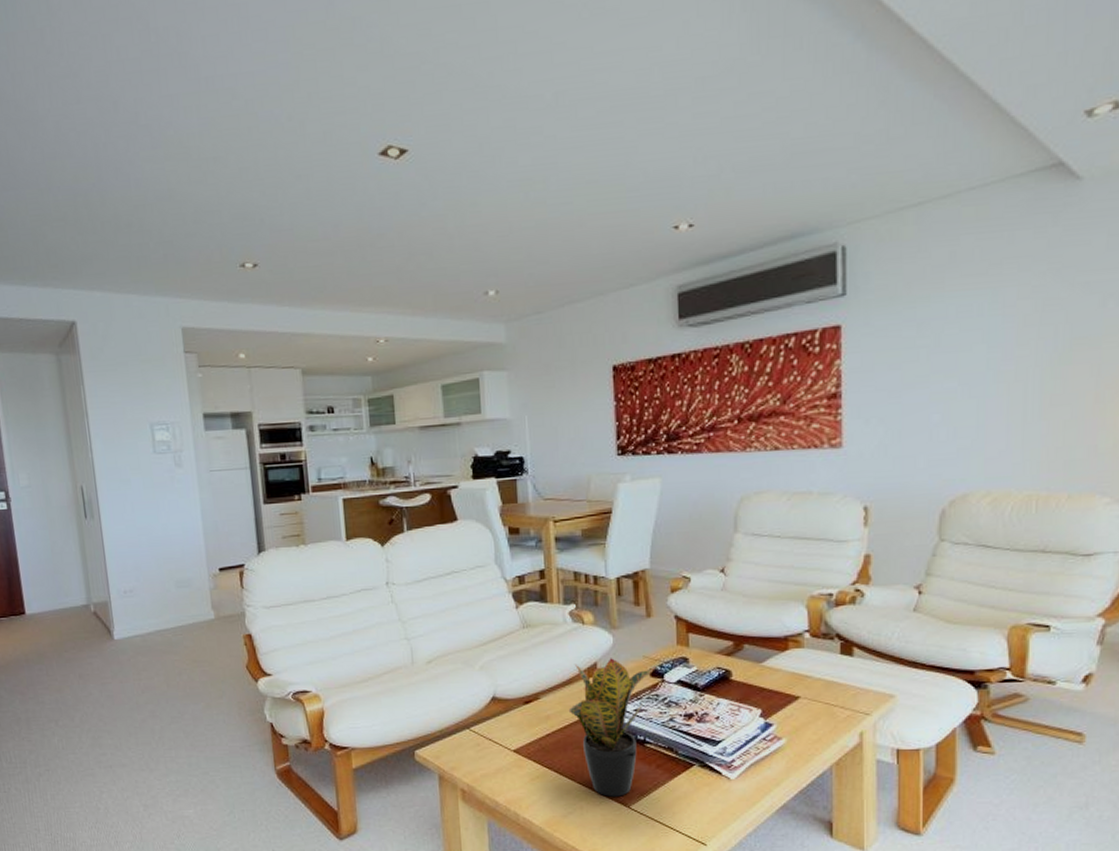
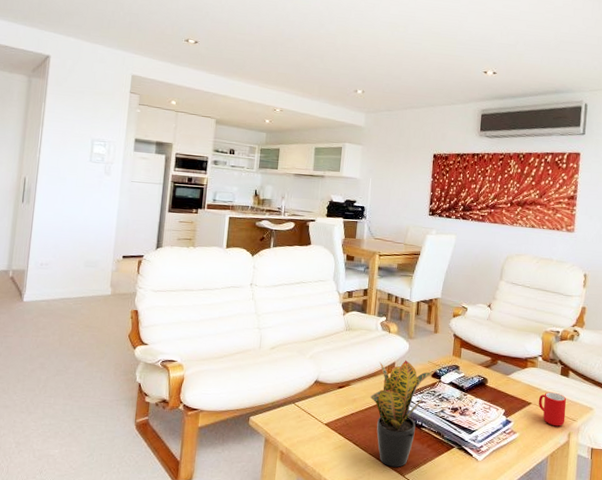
cup: none [810,679,853,725] -> present [538,392,567,427]

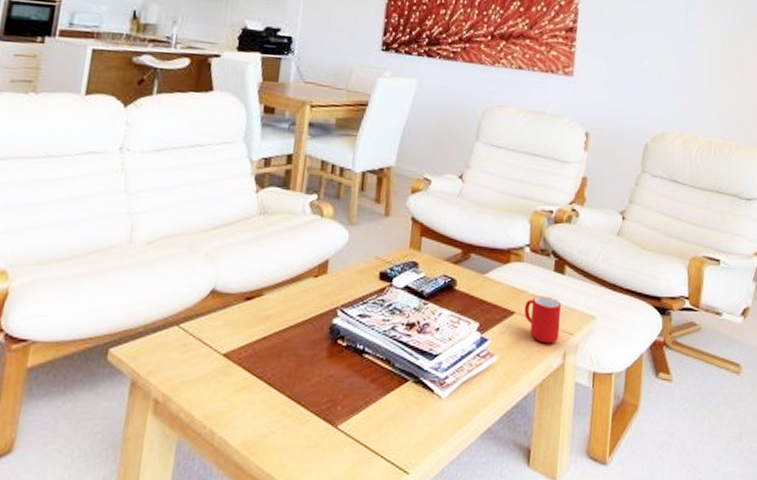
potted plant: present [370,360,436,467] -> none [291,256,386,414]

